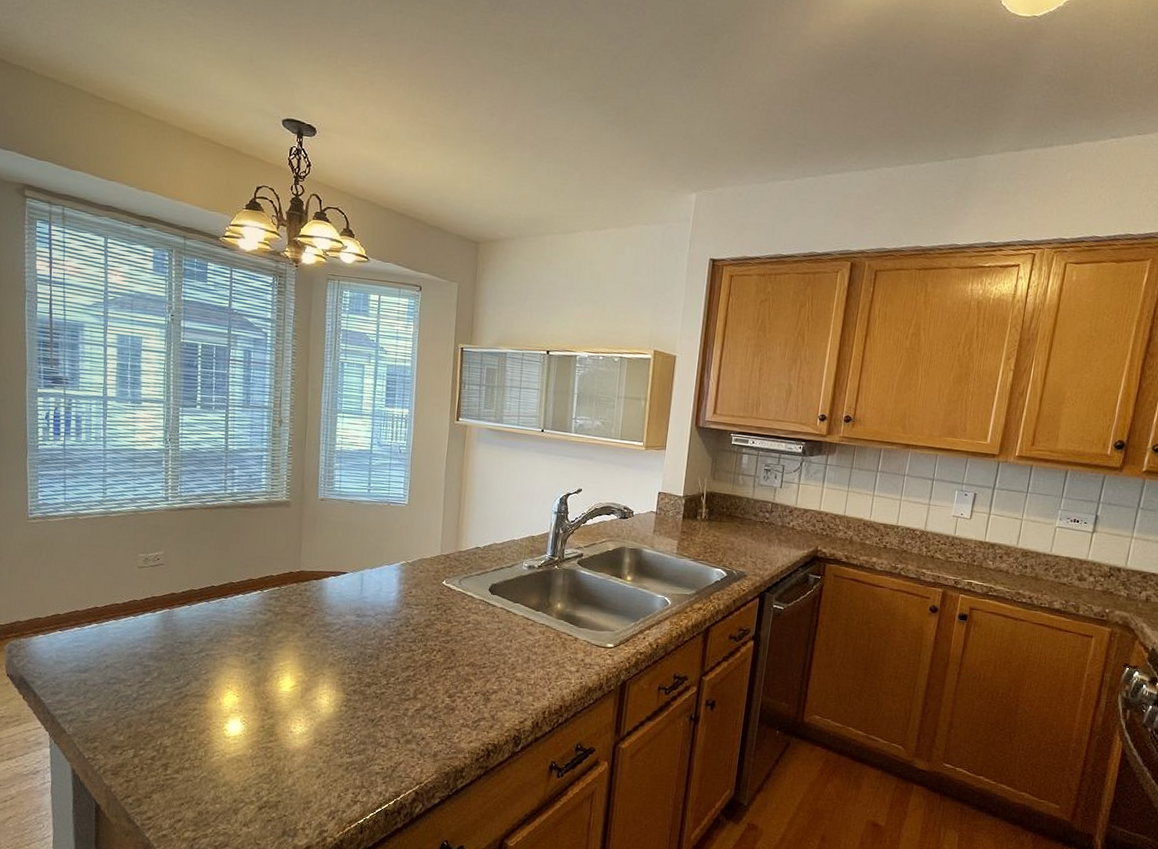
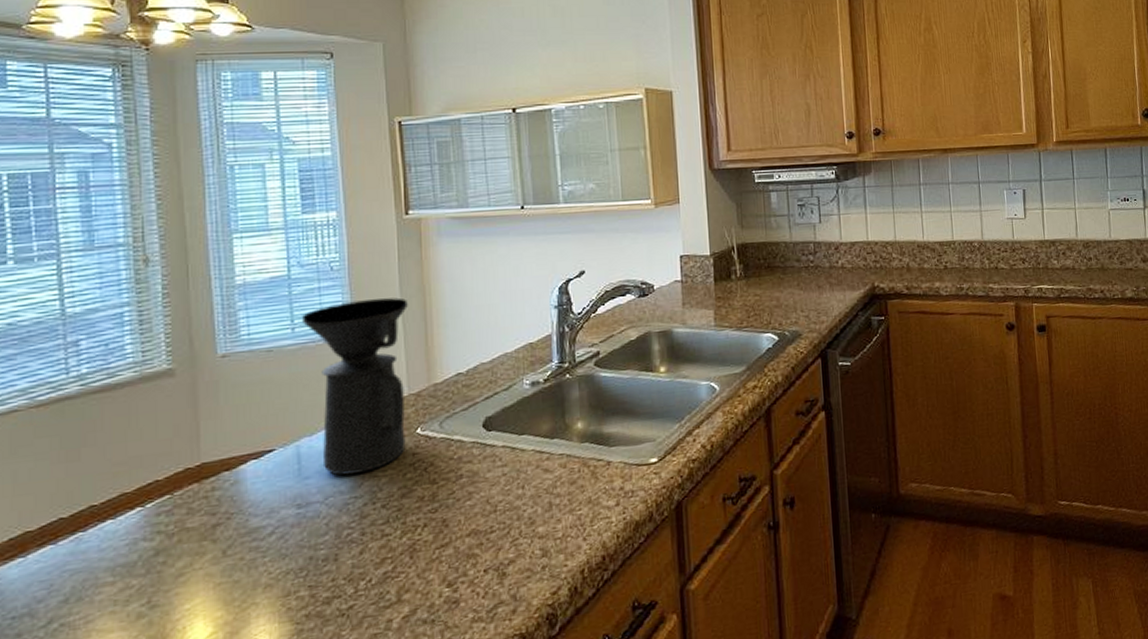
coffee maker: none [375,478,449,603] -> present [301,297,408,476]

